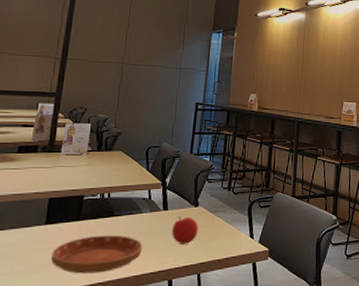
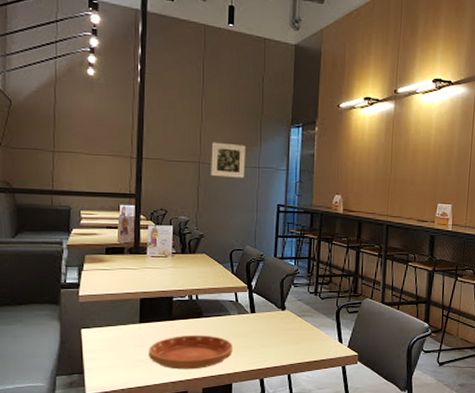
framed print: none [133,45,170,78] -> present [211,142,246,178]
fruit: present [172,216,199,244] -> none [261,319,287,346]

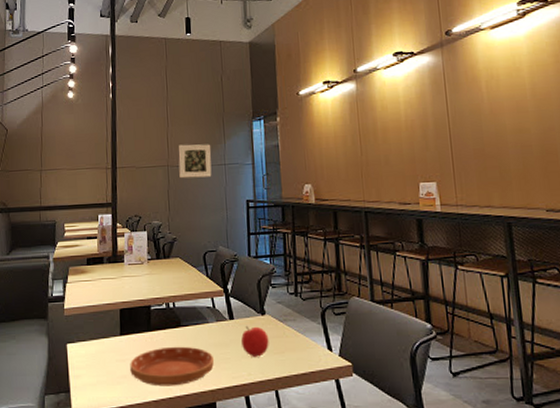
fruit: none [261,319,287,346] -> present [241,326,269,357]

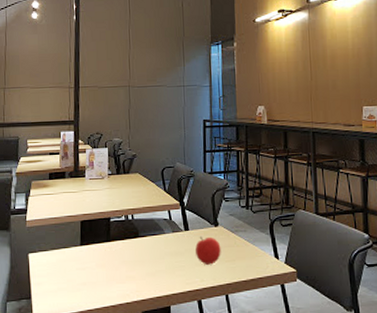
saucer: present [130,346,215,387] -> none [89,255,170,293]
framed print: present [178,144,212,178] -> none [139,66,171,99]

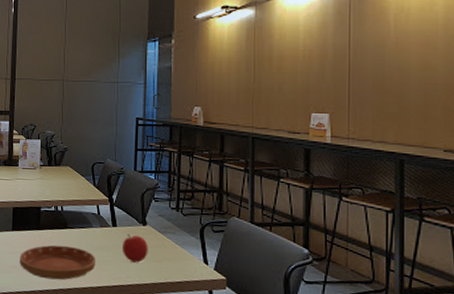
saucer: none [89,255,170,293] -> present [20,245,97,280]

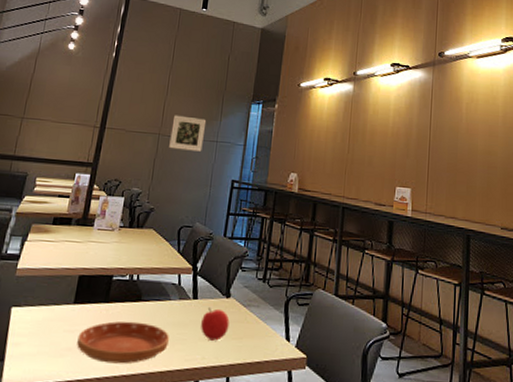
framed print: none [73,60,106,93] -> present [169,115,207,152]

